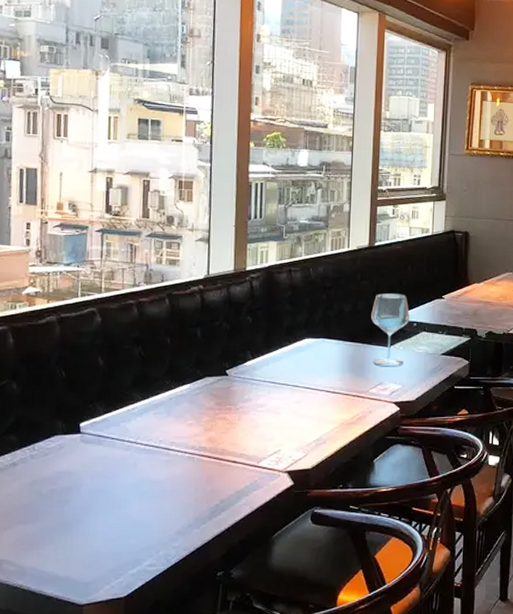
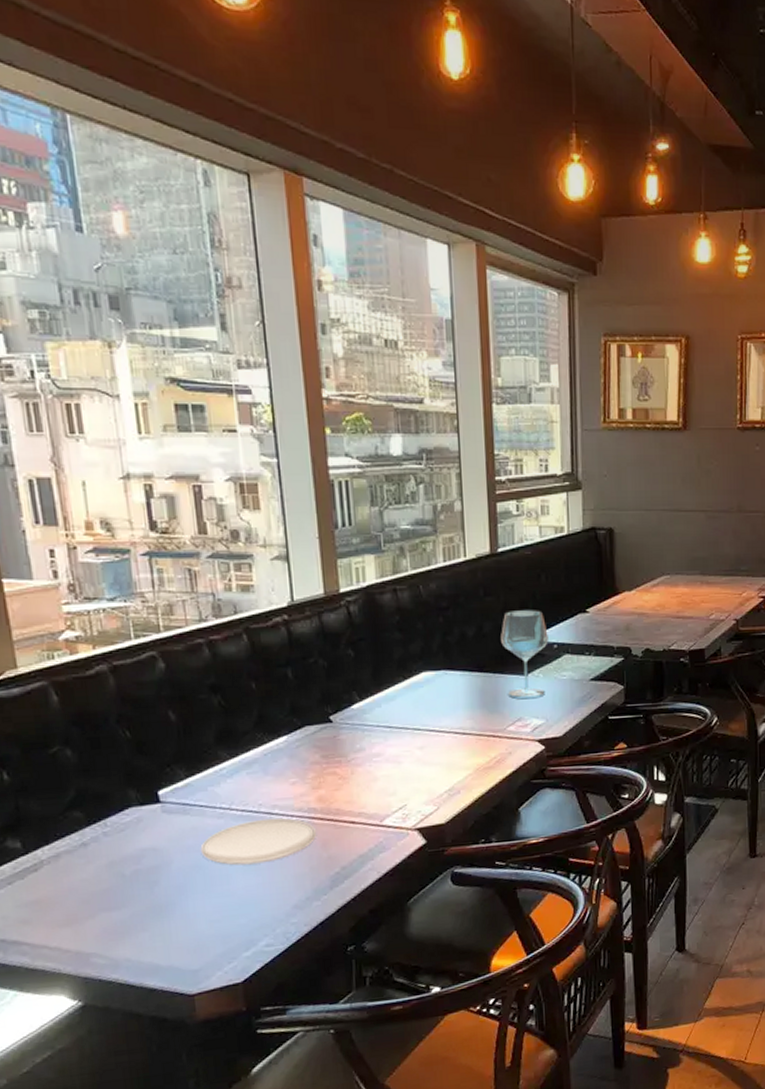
plate: none [107,453,204,492] -> present [200,818,317,866]

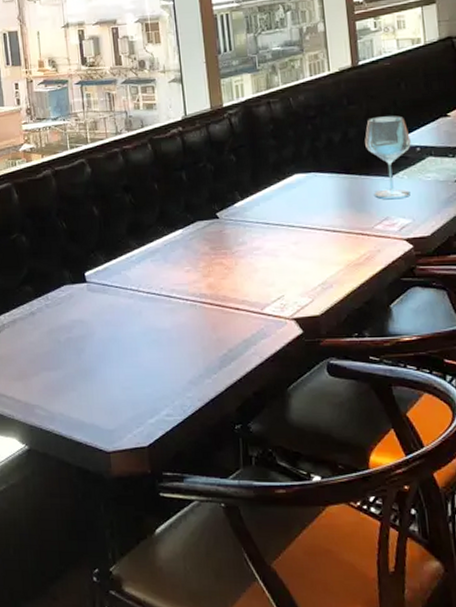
plate: present [200,818,317,866] -> none [115,301,208,341]

